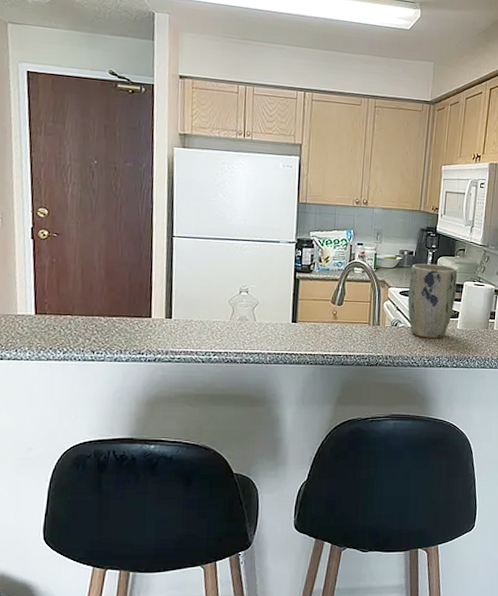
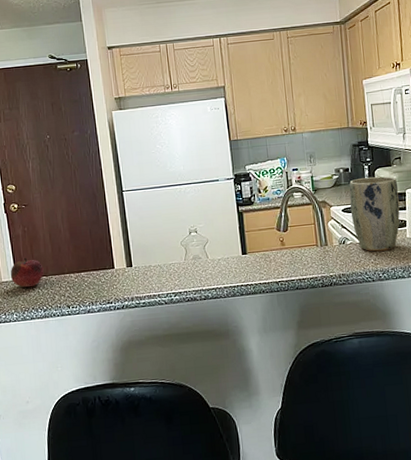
fruit: none [28,291,70,325] -> present [10,257,44,288]

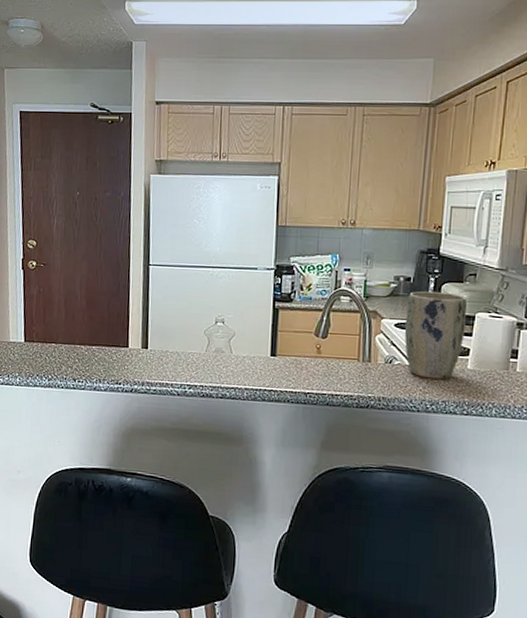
fruit: present [10,257,44,288] -> none [19,320,54,353]

